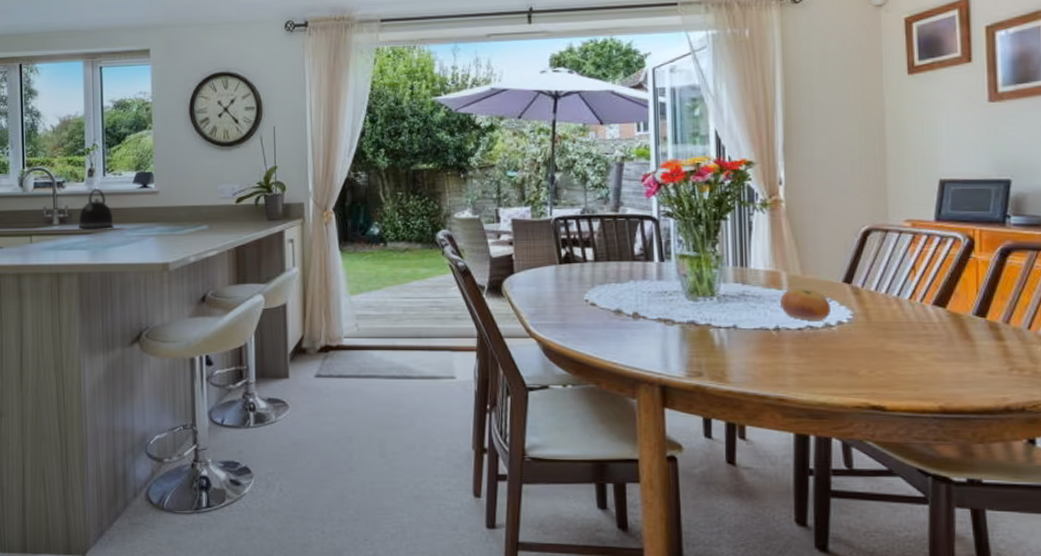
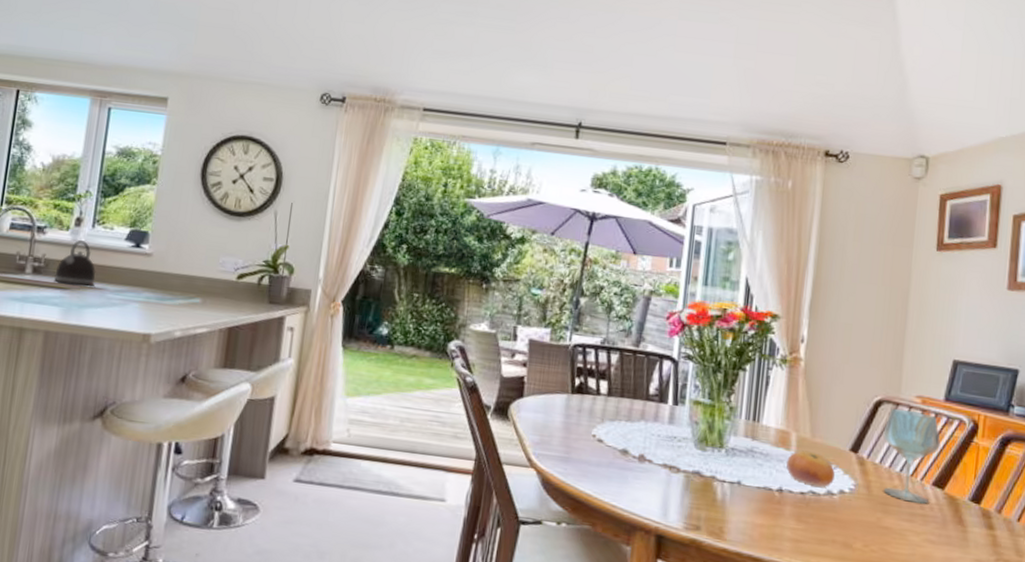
wine glass: none [875,235,936,324] -> present [883,408,941,504]

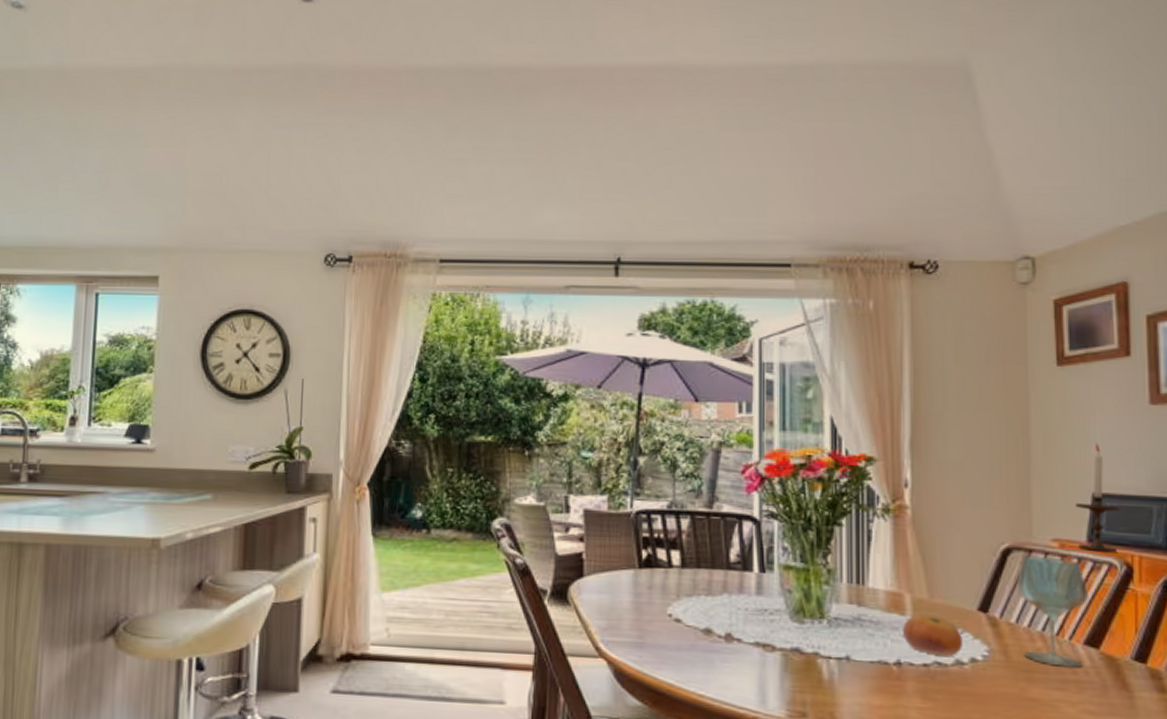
kettle: present [54,239,96,287] -> none [51,440,96,492]
candlestick: none [937,319,975,412] -> present [1074,443,1122,553]

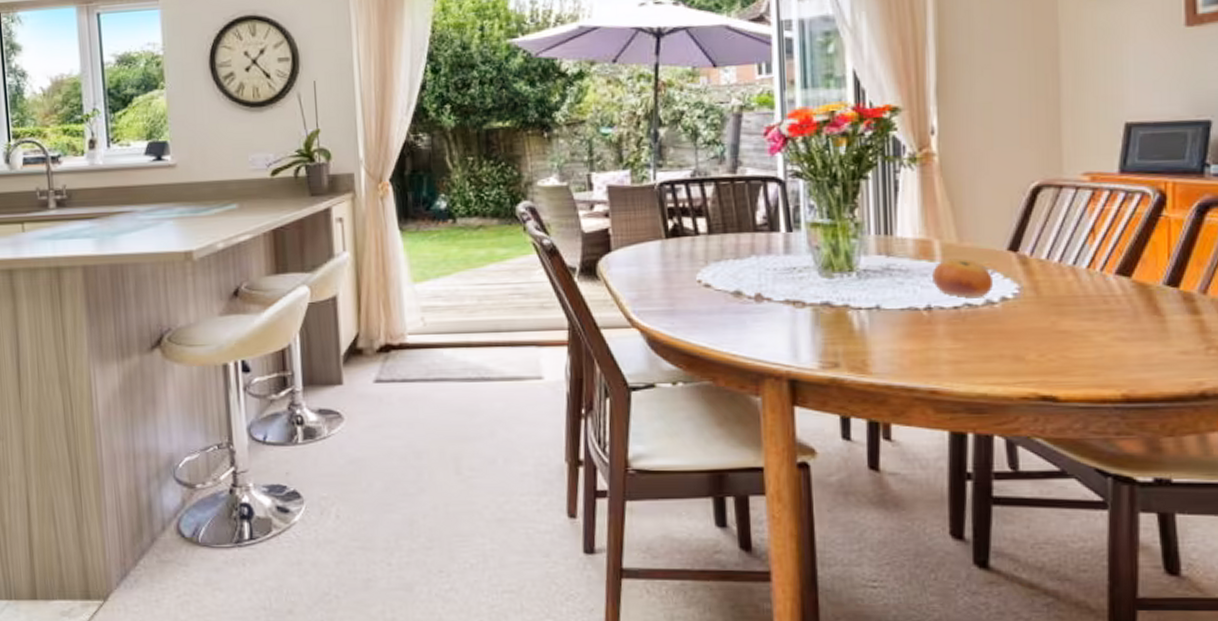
wine glass: present [1016,556,1088,668] -> none [1046,191,1120,298]
candlestick: present [1074,443,1122,553] -> none [1106,72,1155,182]

